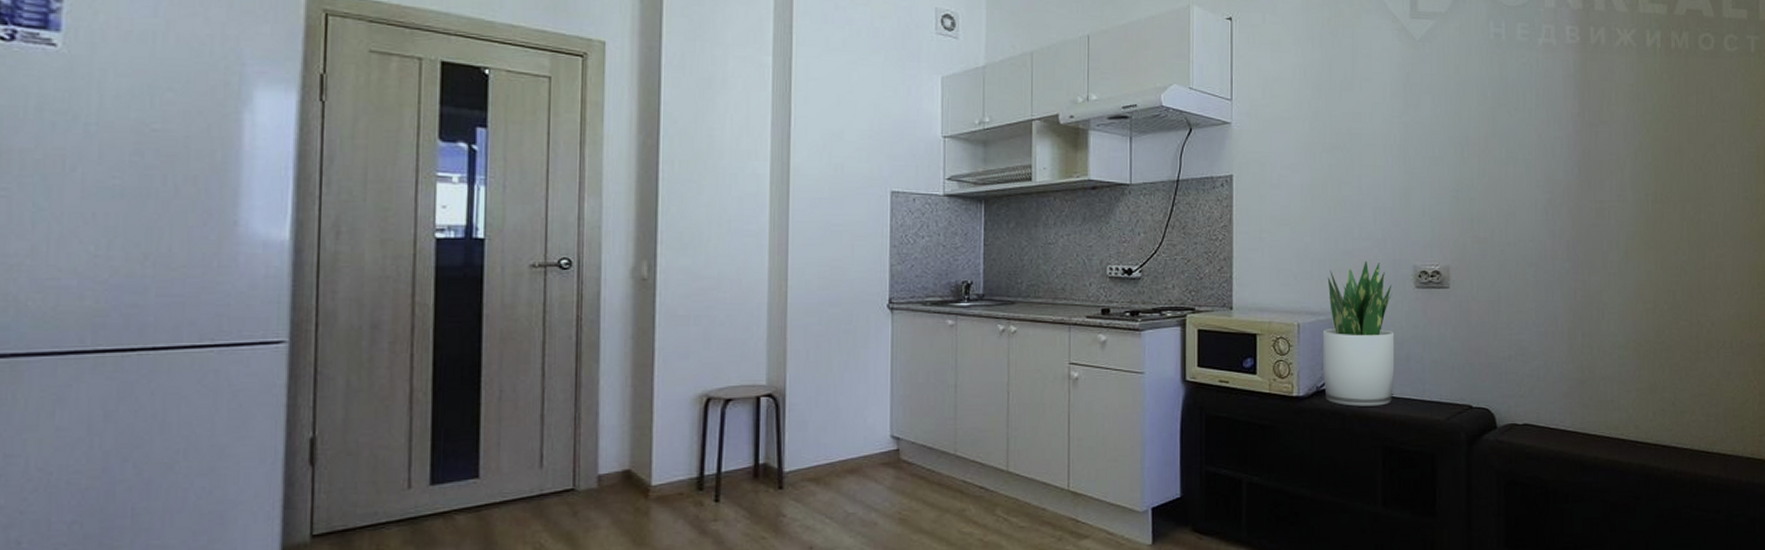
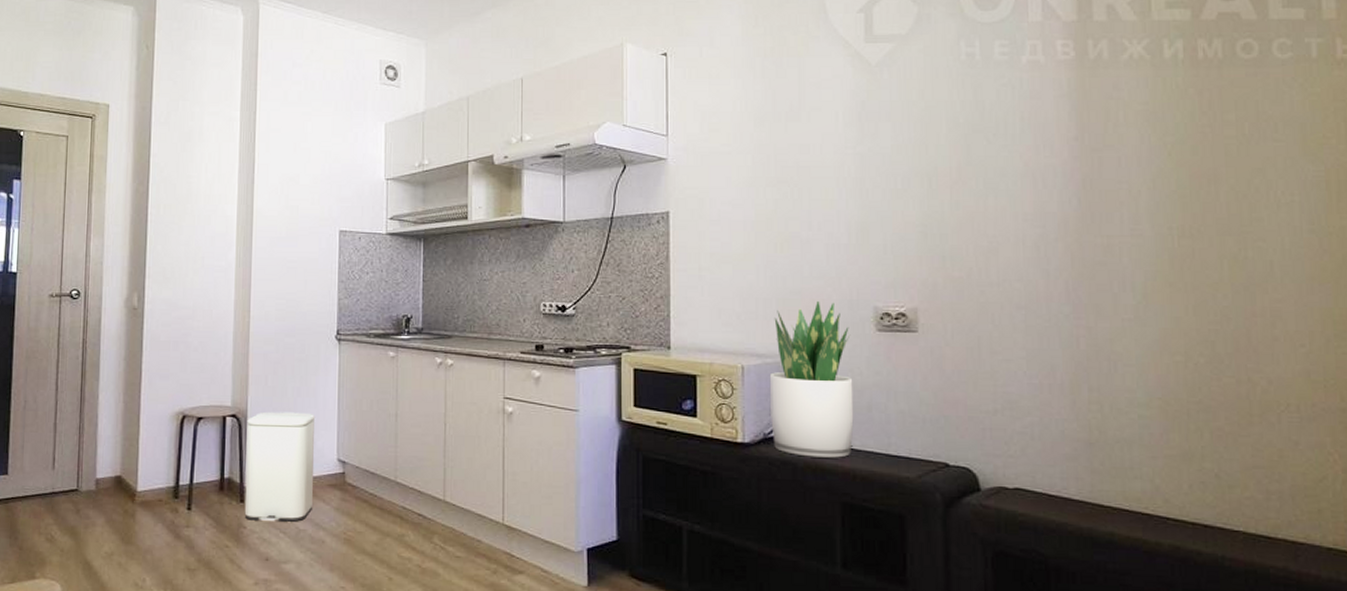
pedal bin: none [784,388,865,509] -> present [244,411,314,522]

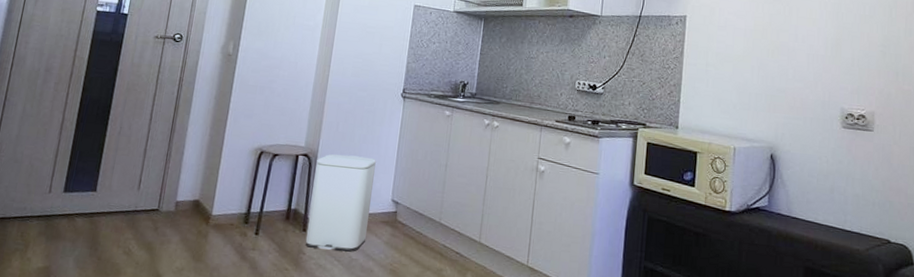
planter: present [769,300,854,458] -> none [753,99,822,230]

